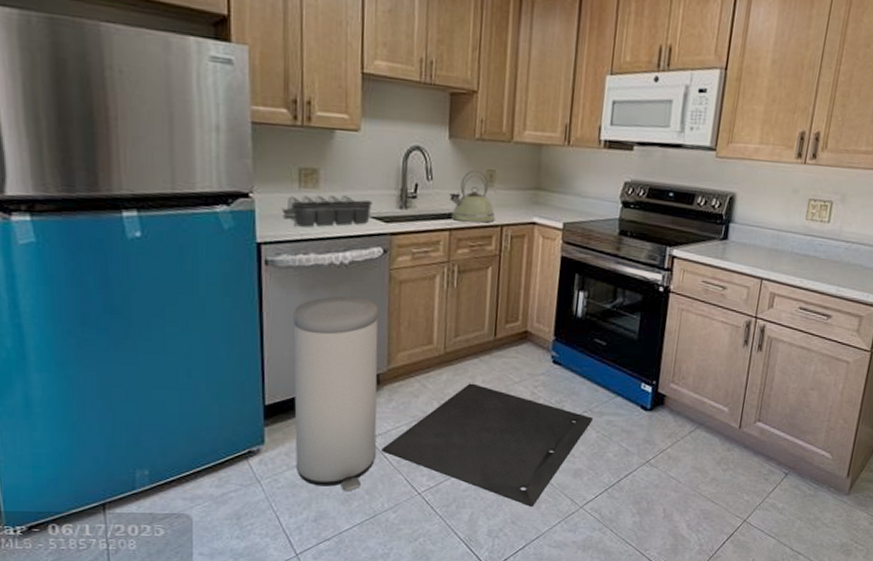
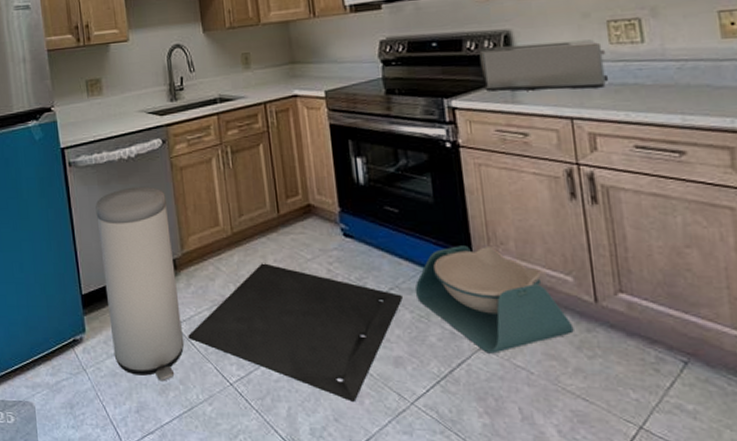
dish rack: present [281,194,373,228] -> none [76,97,148,131]
kettle: present [449,169,496,223] -> none [211,55,258,105]
pet bowl: none [604,378,719,467] -> present [415,245,574,354]
toaster: none [701,205,802,257] -> present [479,39,609,92]

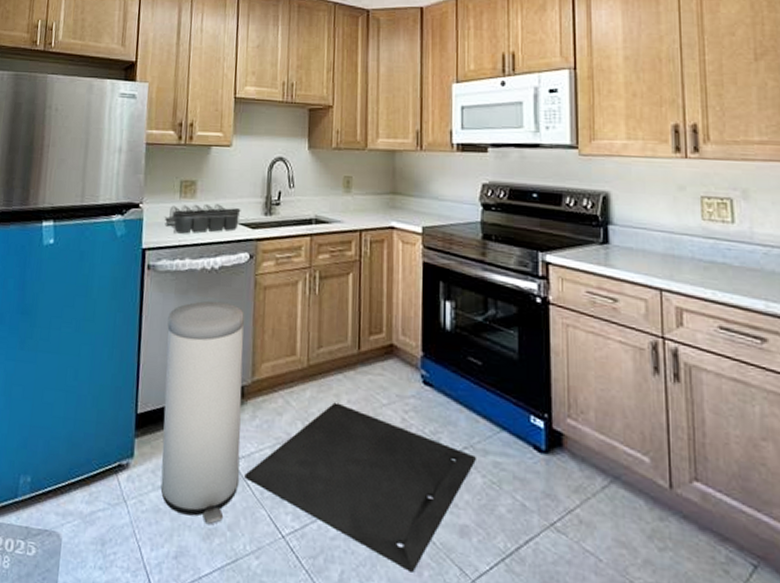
dish rack: none [76,97,148,131] -> present [164,203,241,235]
pet bowl: present [415,245,574,354] -> none [489,409,647,534]
toaster: present [479,39,609,92] -> none [577,206,699,264]

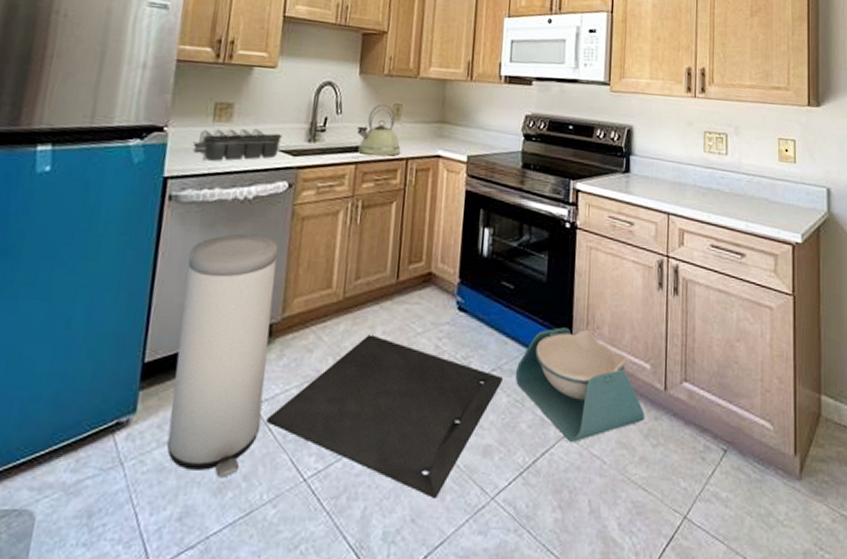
kettle: none [309,176,354,228] -> present [356,103,401,156]
pet bowl: none [489,409,647,534] -> present [515,327,645,442]

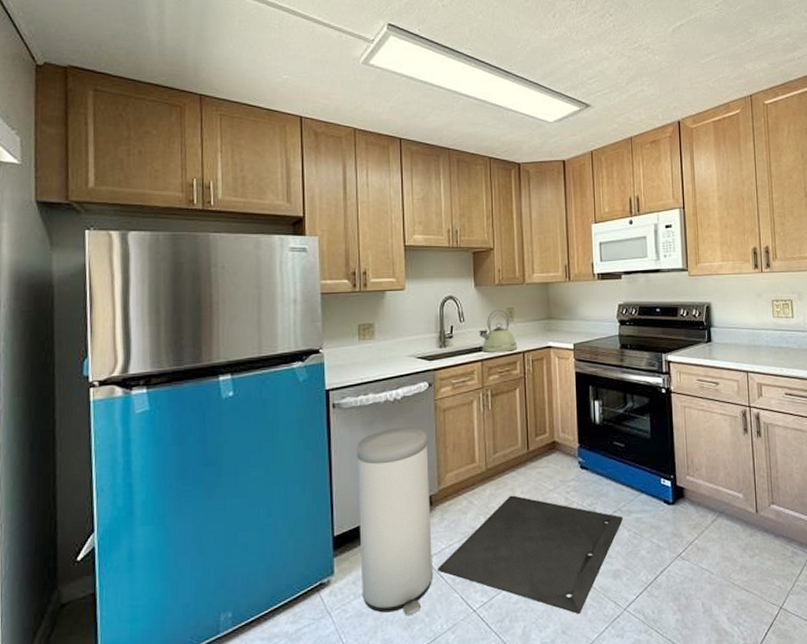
dish rack: present [192,128,282,162] -> none [345,342,418,374]
pet bowl: present [515,327,645,442] -> none [632,472,742,560]

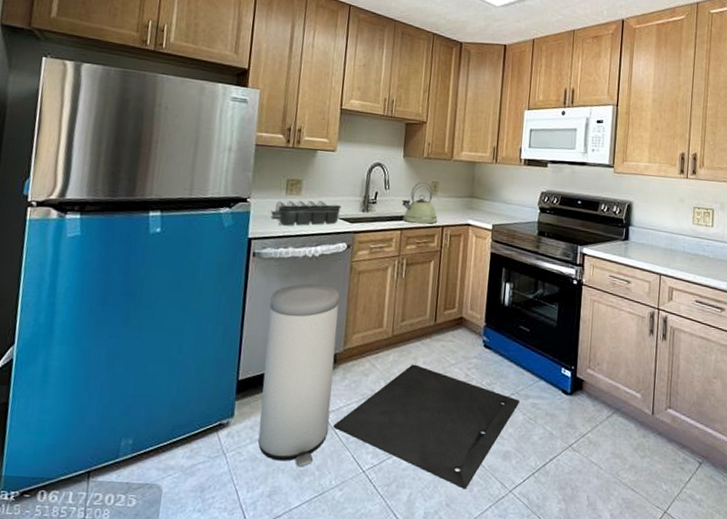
dish rack: none [345,342,418,374] -> present [270,200,342,227]

